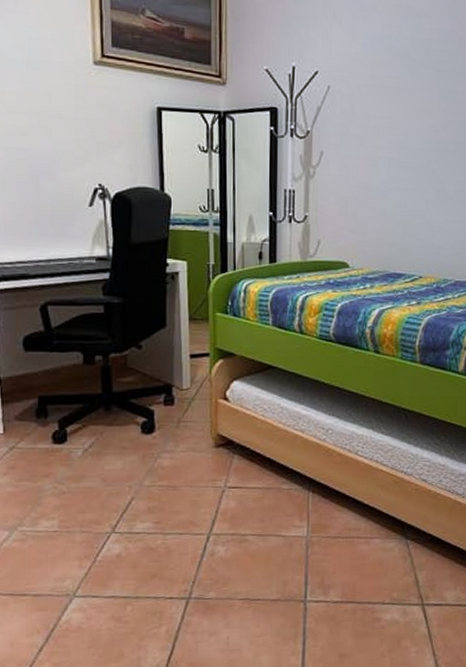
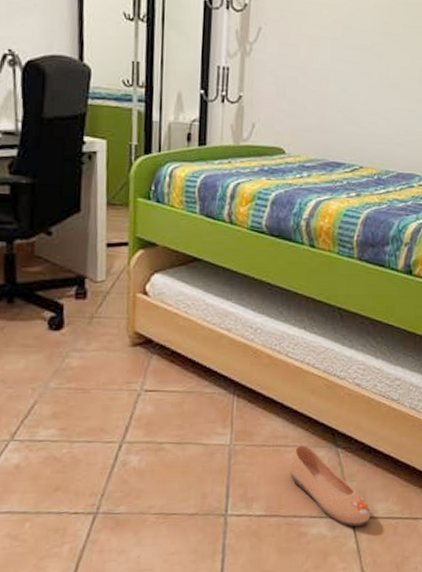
shoe: none [362,536,441,613] -> present [289,444,371,527]

